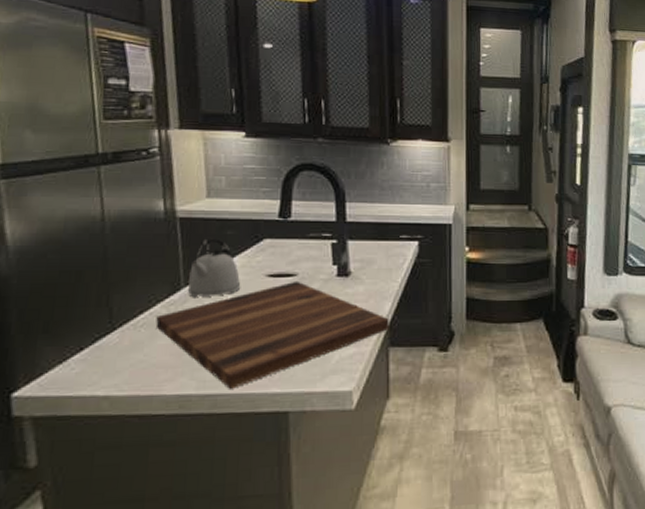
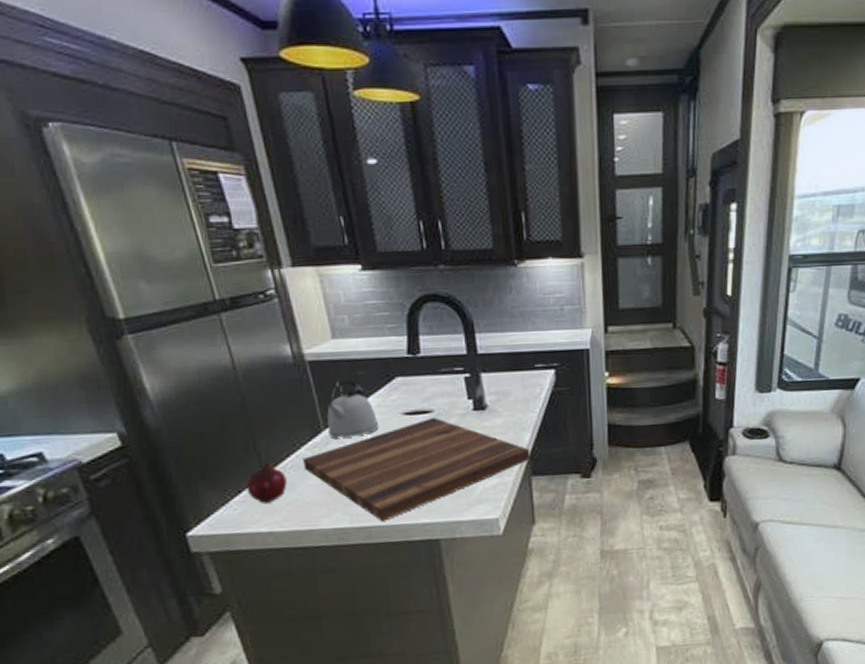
fruit: none [89,318,135,365] -> present [246,462,287,505]

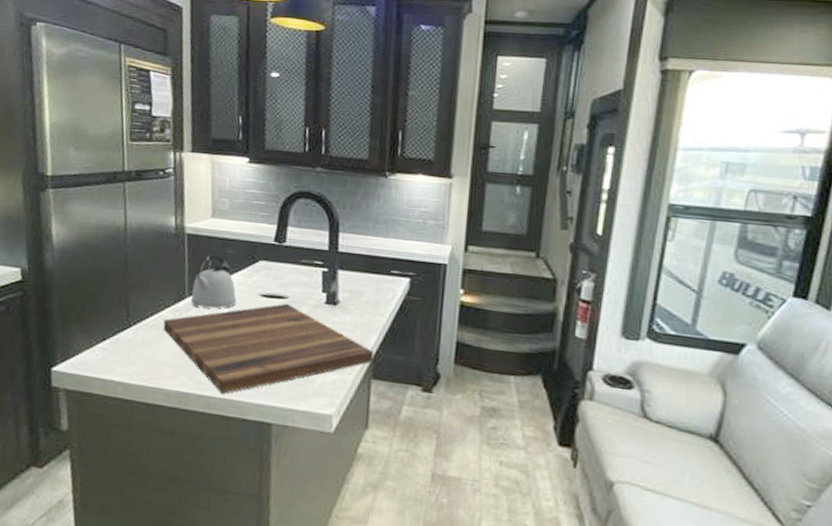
fruit: present [246,462,287,505] -> none [110,317,146,356]

